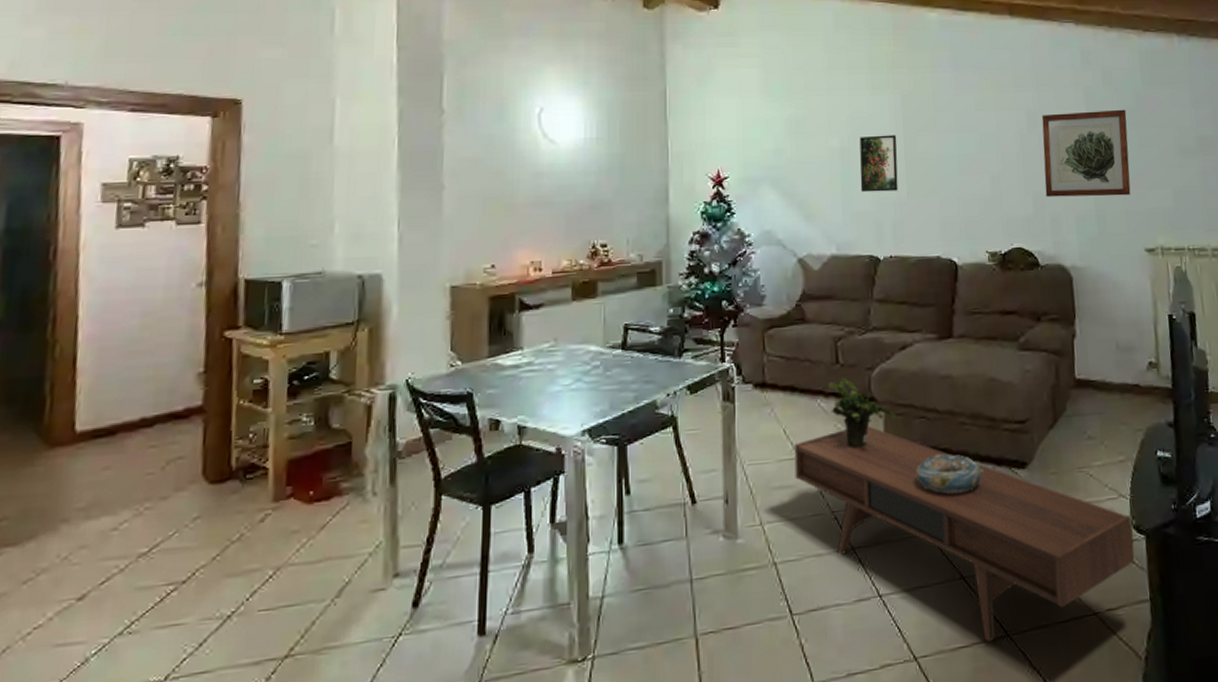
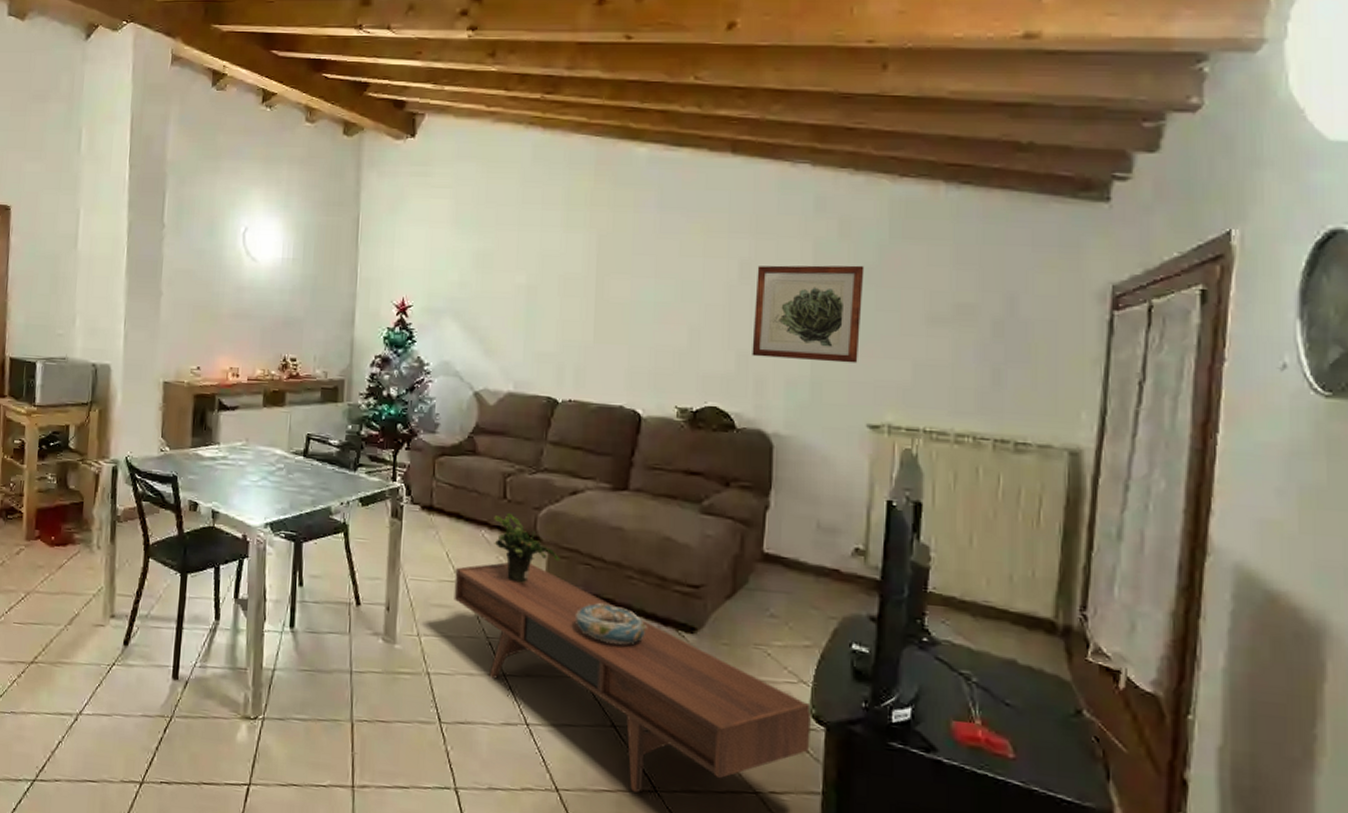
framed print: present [859,135,898,193] -> none [544,275,588,335]

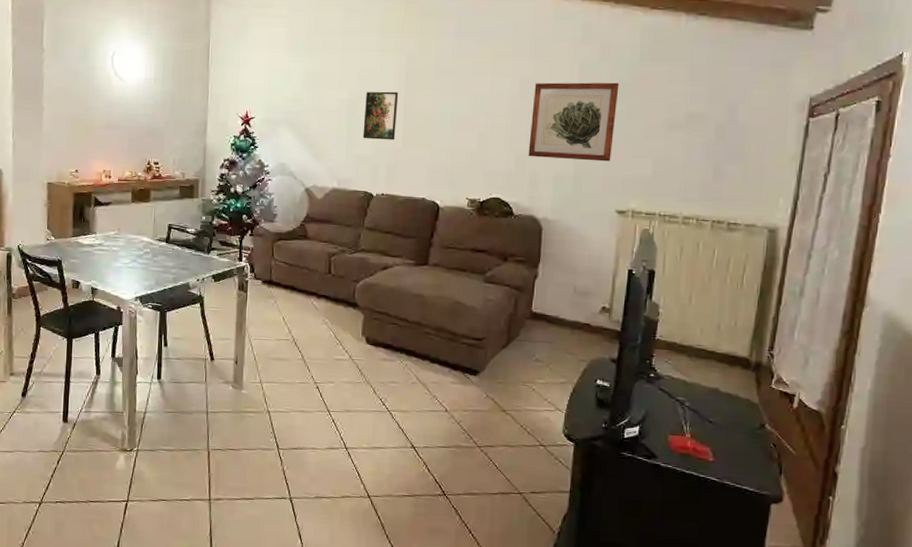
coffee table: present [454,562,813,794] -> none [289,324,565,497]
potted plant: present [494,513,561,583] -> none [321,285,374,340]
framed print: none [544,275,588,335] -> present [362,91,399,140]
decorative bowl: present [576,603,647,645] -> none [385,354,440,386]

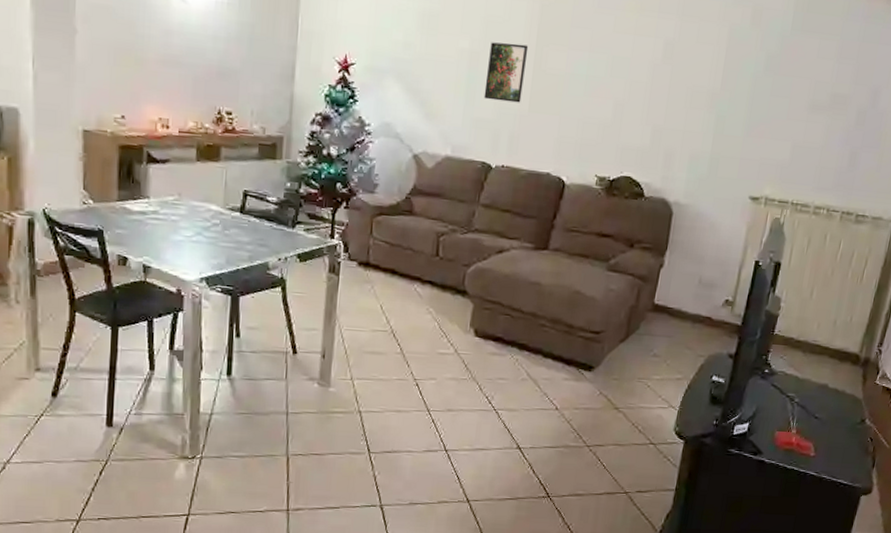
wall art: present [528,82,619,162] -> none [665,47,768,143]

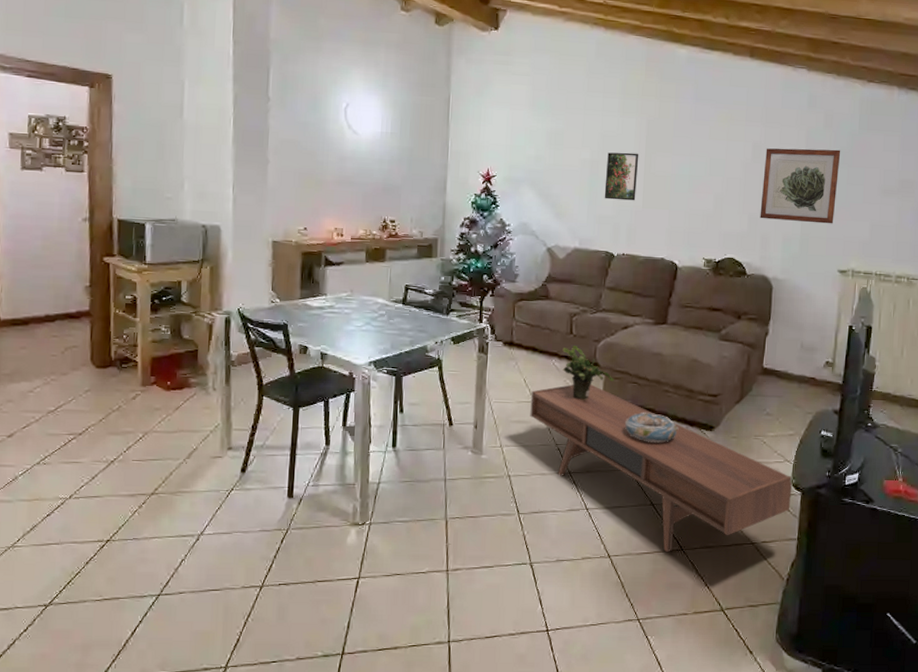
coffee table: none [386,313,677,499] -> present [530,384,793,553]
potted plant: none [425,270,484,332] -> present [562,346,614,400]
decorative bowl: none [493,348,553,382] -> present [625,412,678,443]
wall art: none [665,47,768,143] -> present [760,148,841,224]

